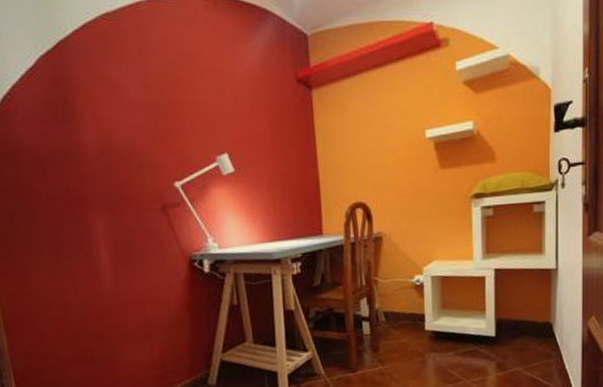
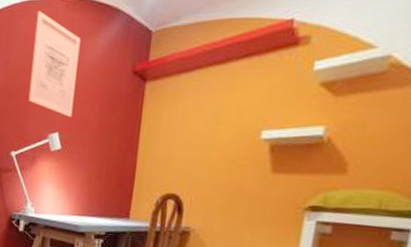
wall art: none [171,10,240,136] -> present [28,10,81,118]

